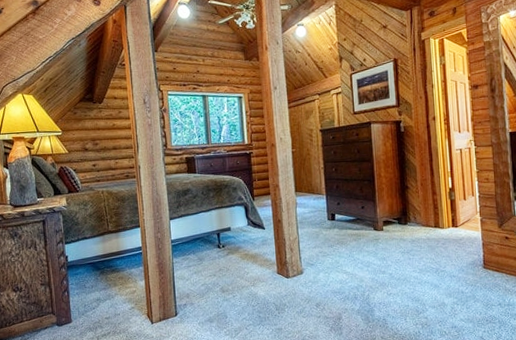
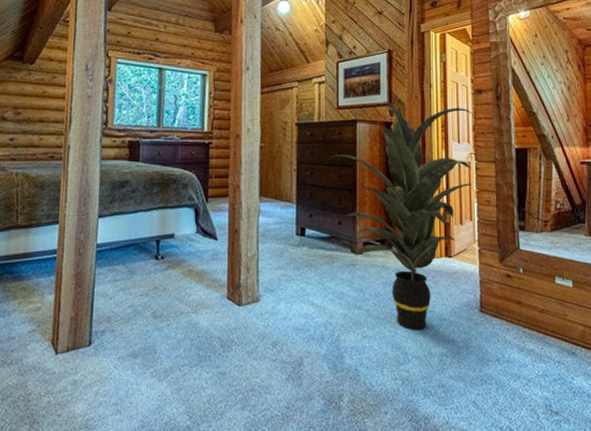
indoor plant: none [350,102,472,286] -> present [329,100,474,330]

